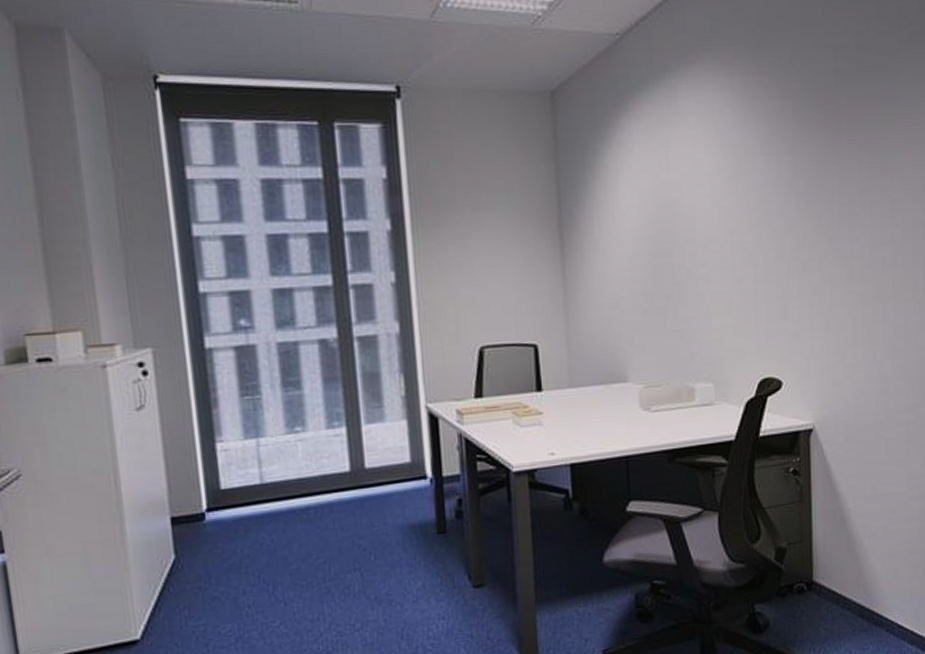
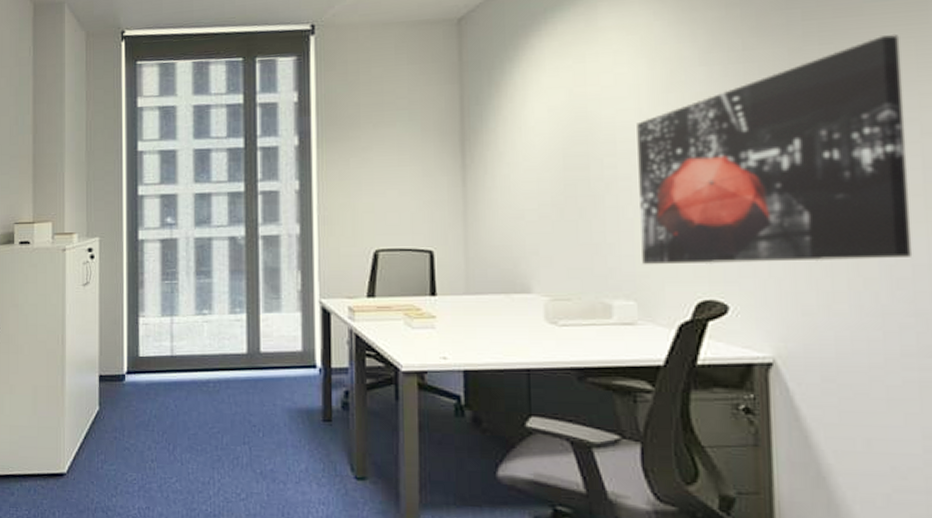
wall art: none [712,135,905,349] -> present [637,35,913,265]

